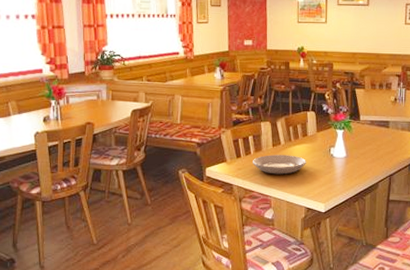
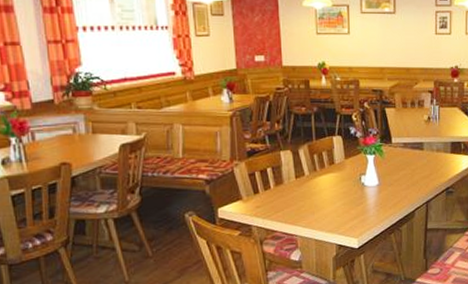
plate: present [253,155,306,175] -> none [273,187,335,210]

